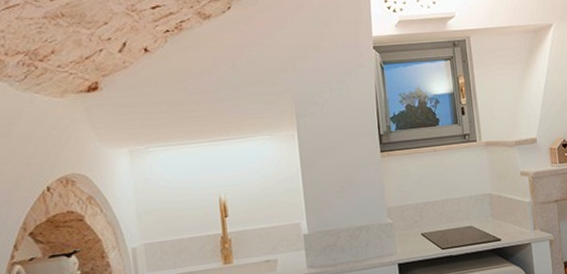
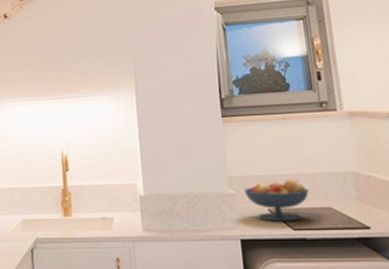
fruit bowl: none [400,204,455,245] -> present [244,179,309,222]

